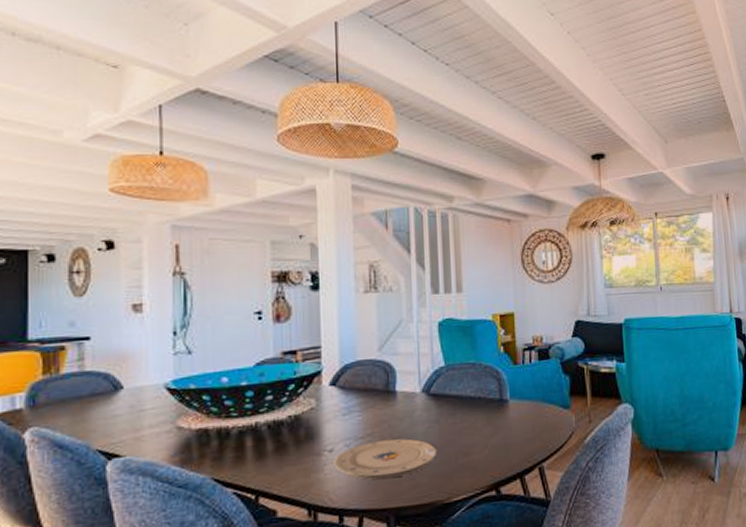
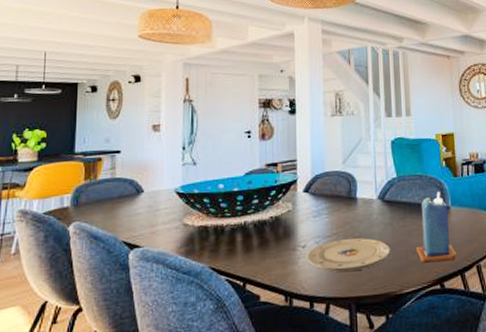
candle: none [467,382,516,466] -> present [415,191,457,263]

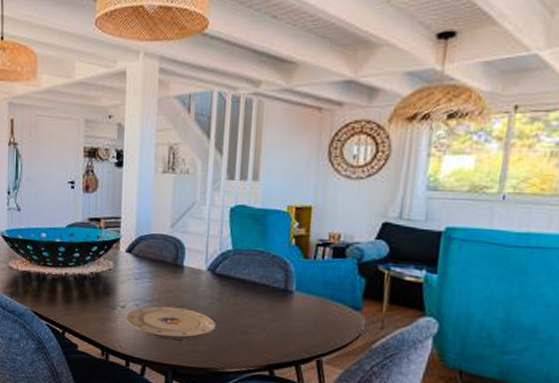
candle: present [415,191,457,263] -> none [245,272,294,350]

